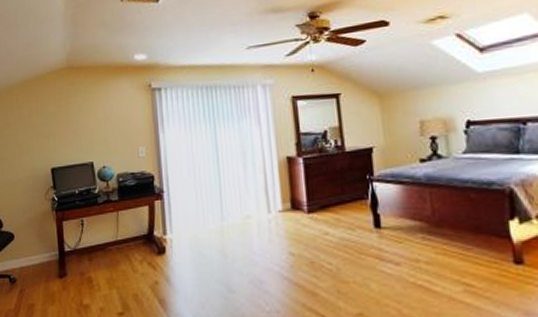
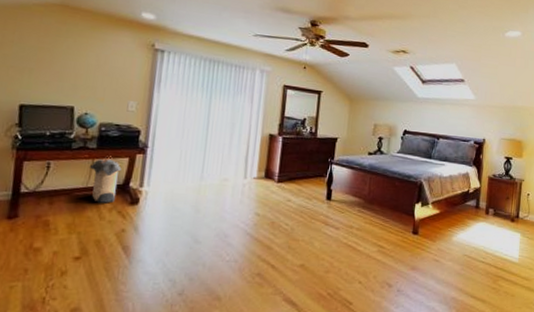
laundry hamper: none [115,206,144,255] -> present [89,156,122,203]

